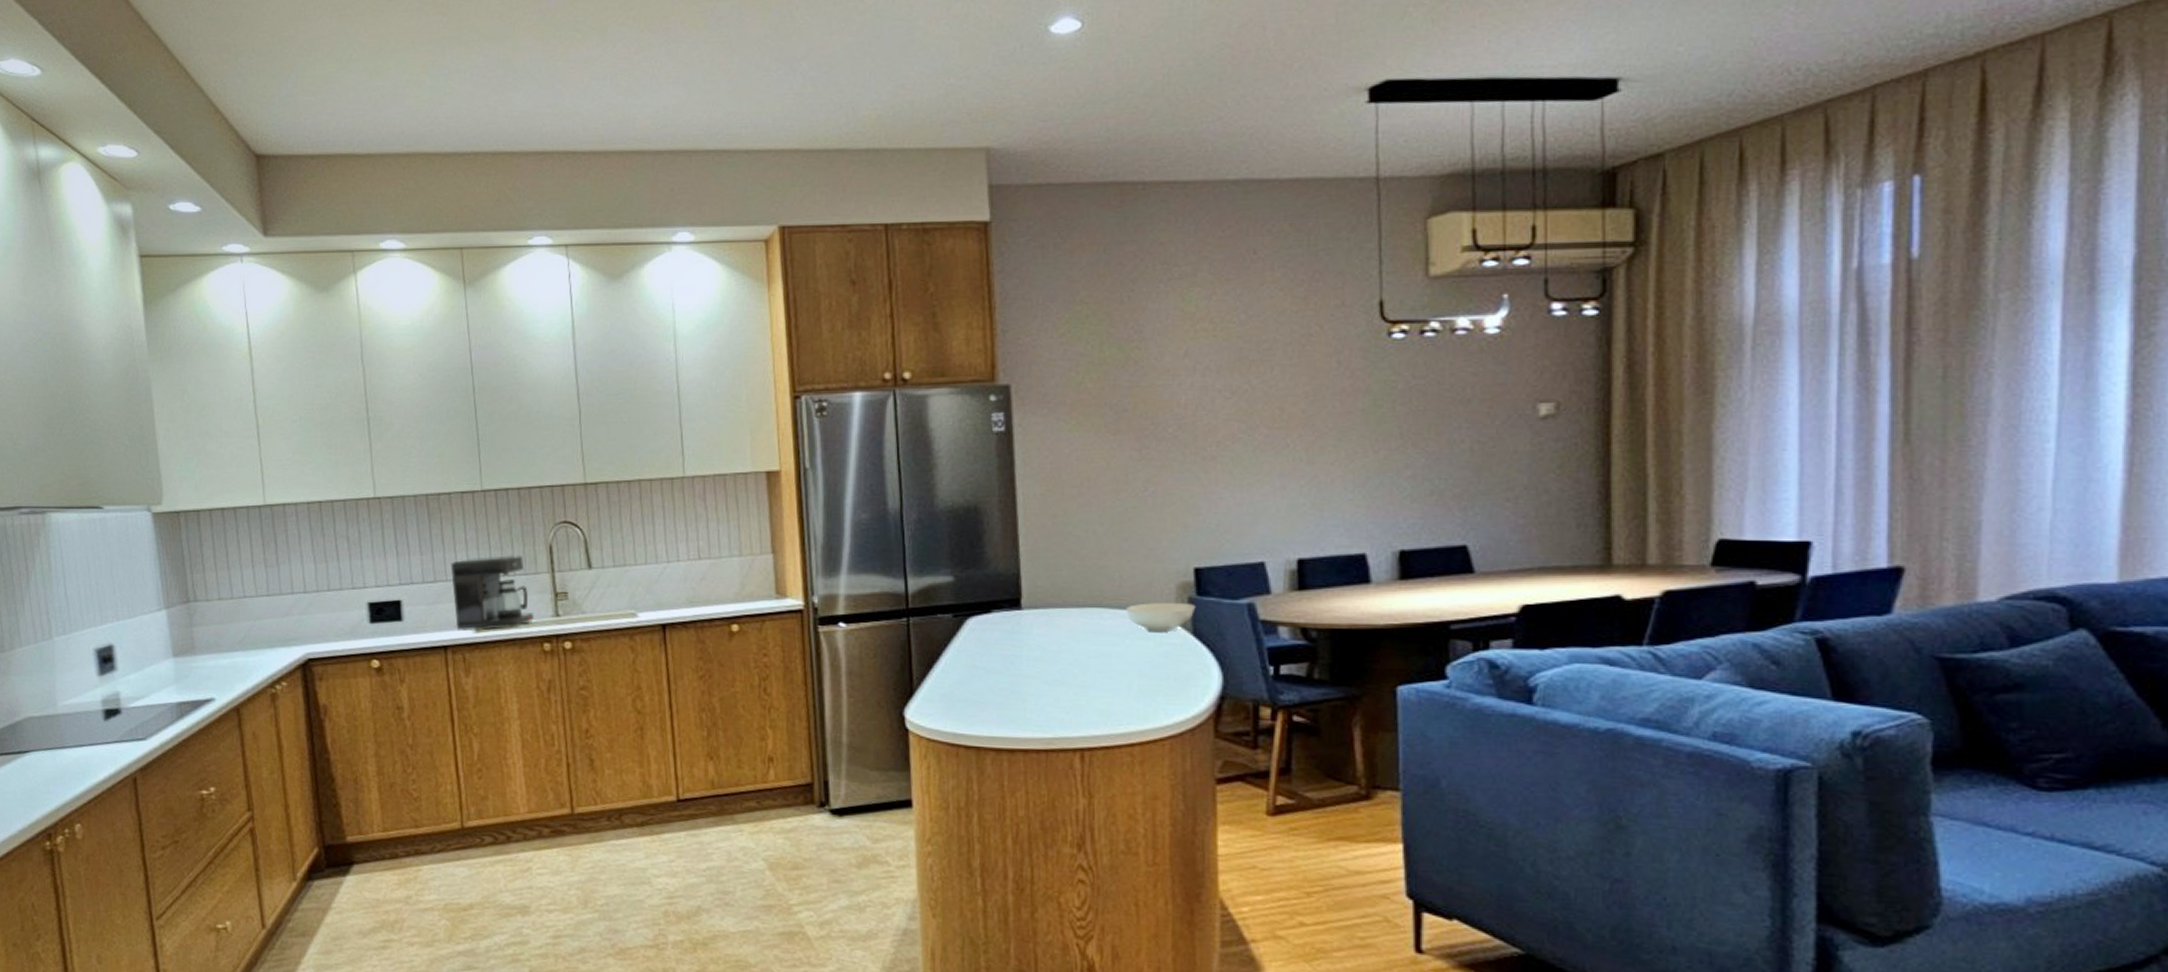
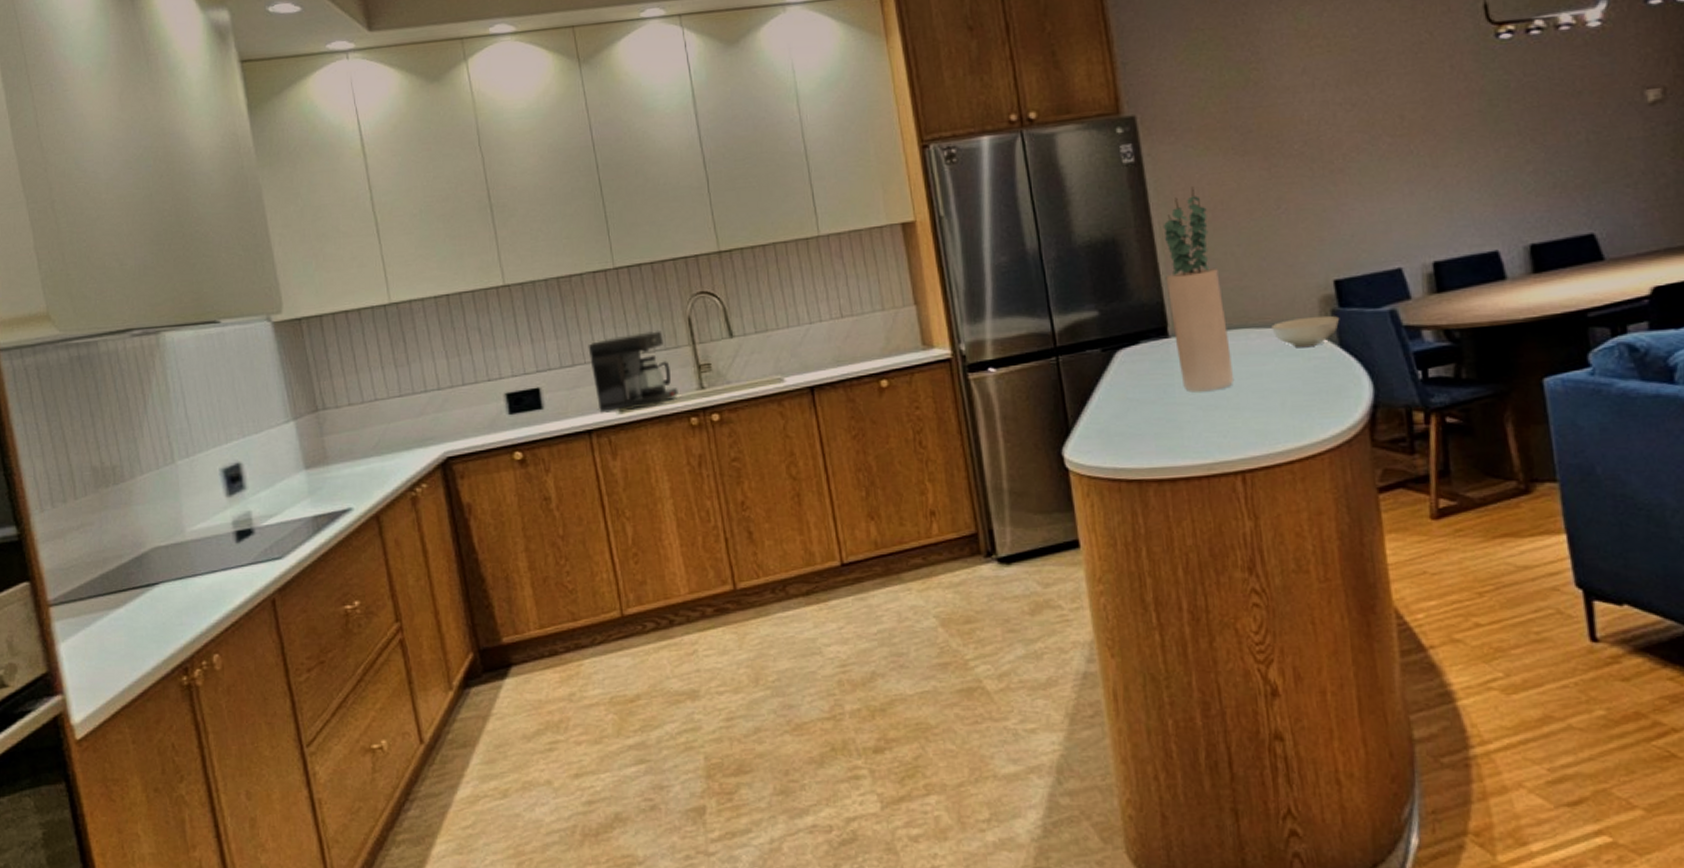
vase: none [1024,461,1083,667] -> present [1163,187,1235,393]

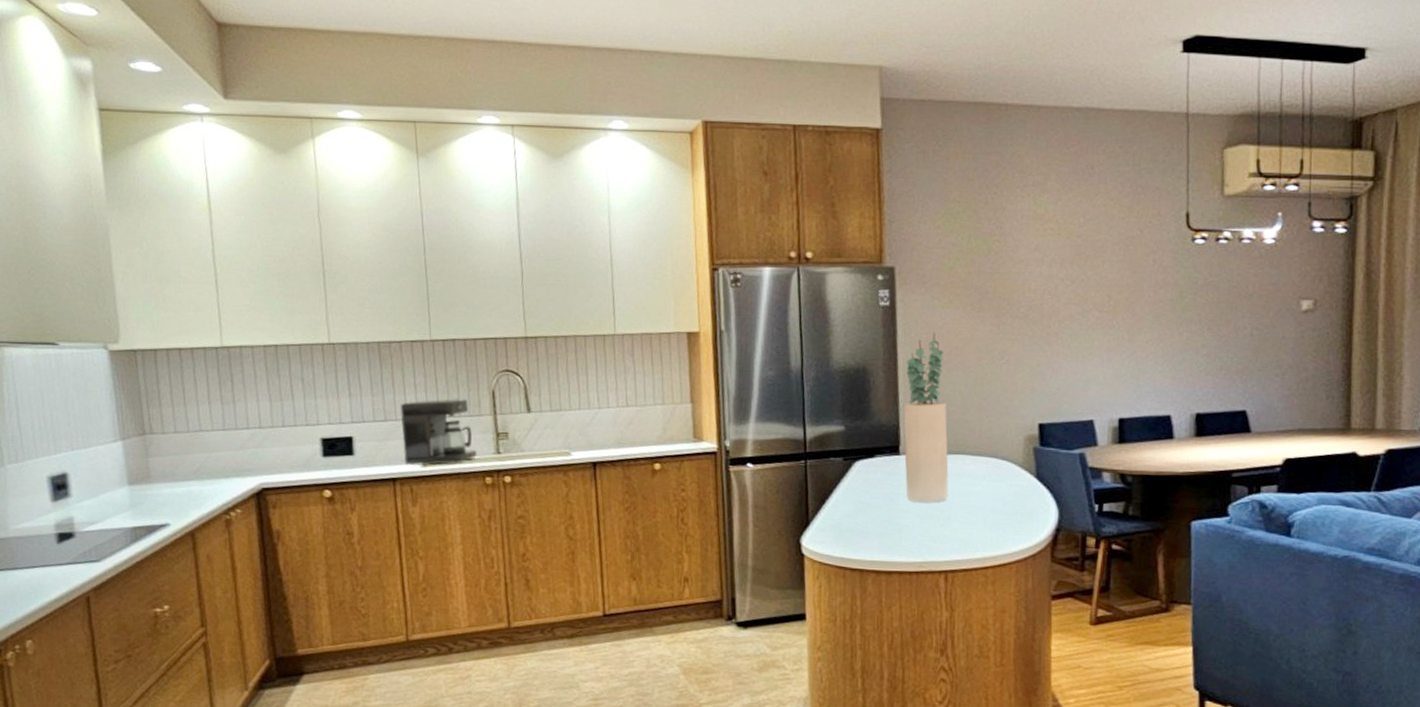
bowl: present [1271,315,1340,347] -> none [984,451,1039,475]

